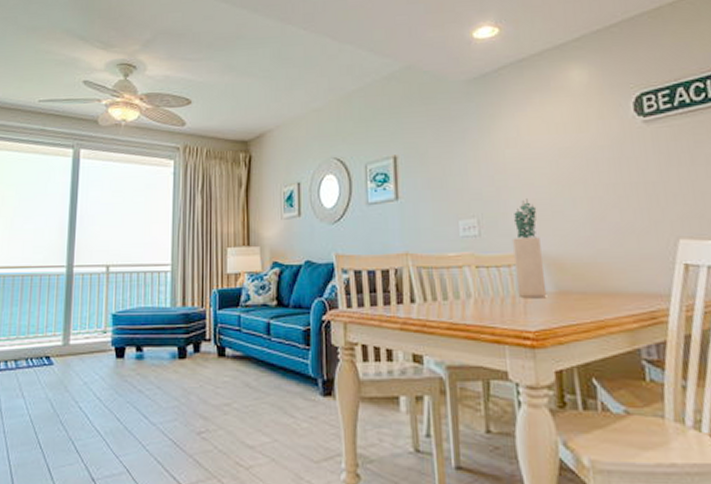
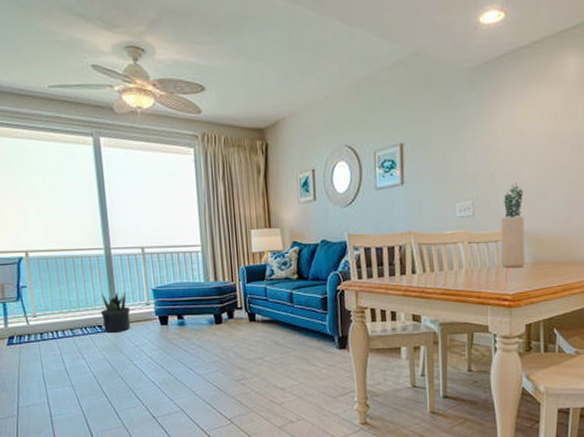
planter: none [50,317,85,365] -> present [100,292,131,333]

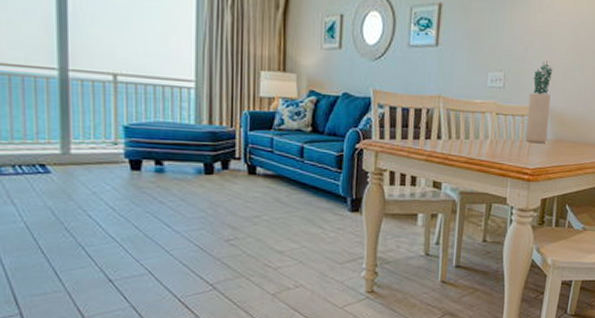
planter: present [100,292,131,333] -> none [44,124,90,175]

